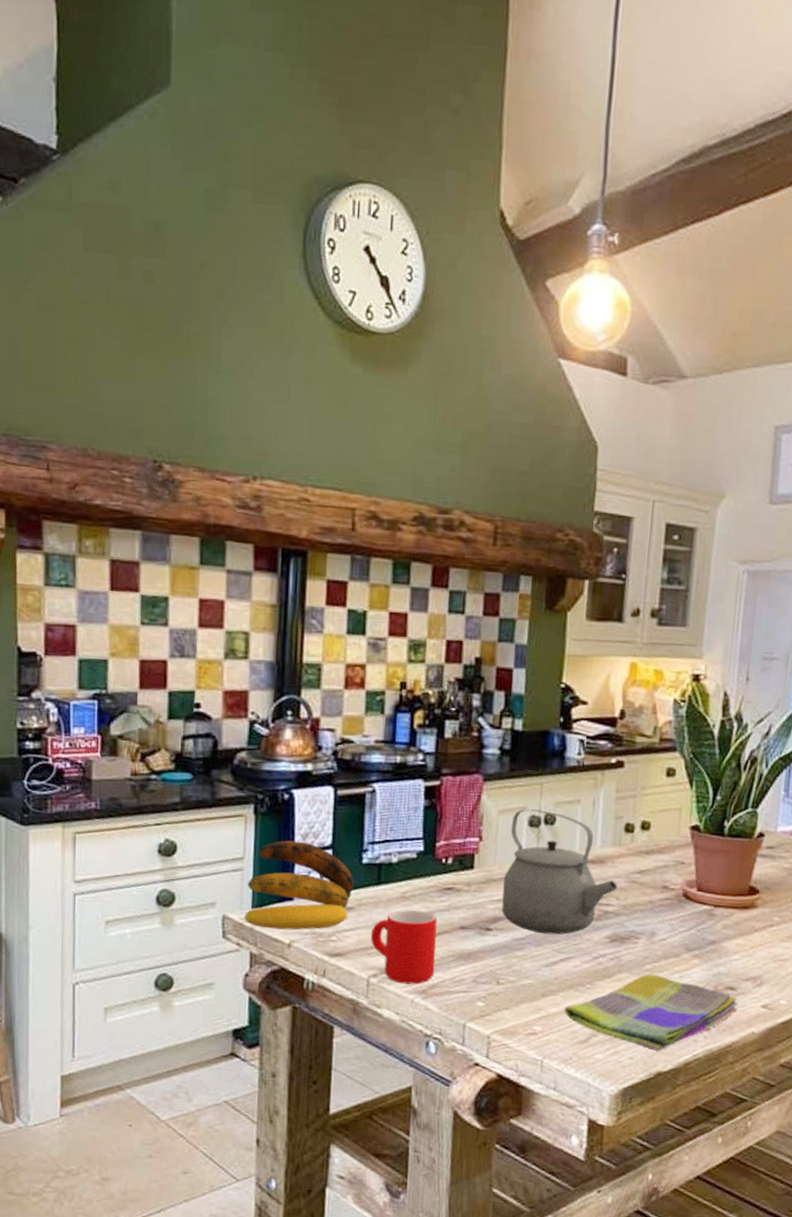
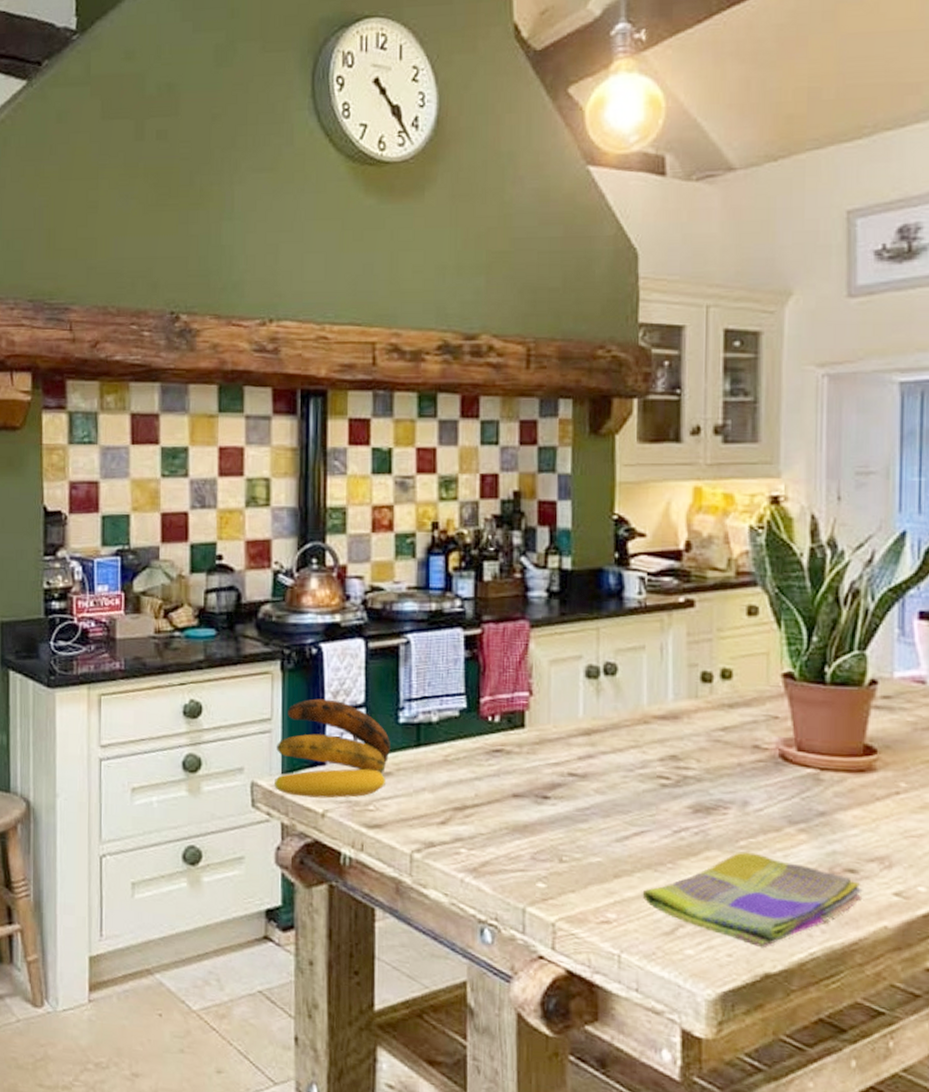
mug: present [370,910,437,985] -> none [411,775,487,862]
tea kettle: present [502,809,618,935] -> none [560,658,698,804]

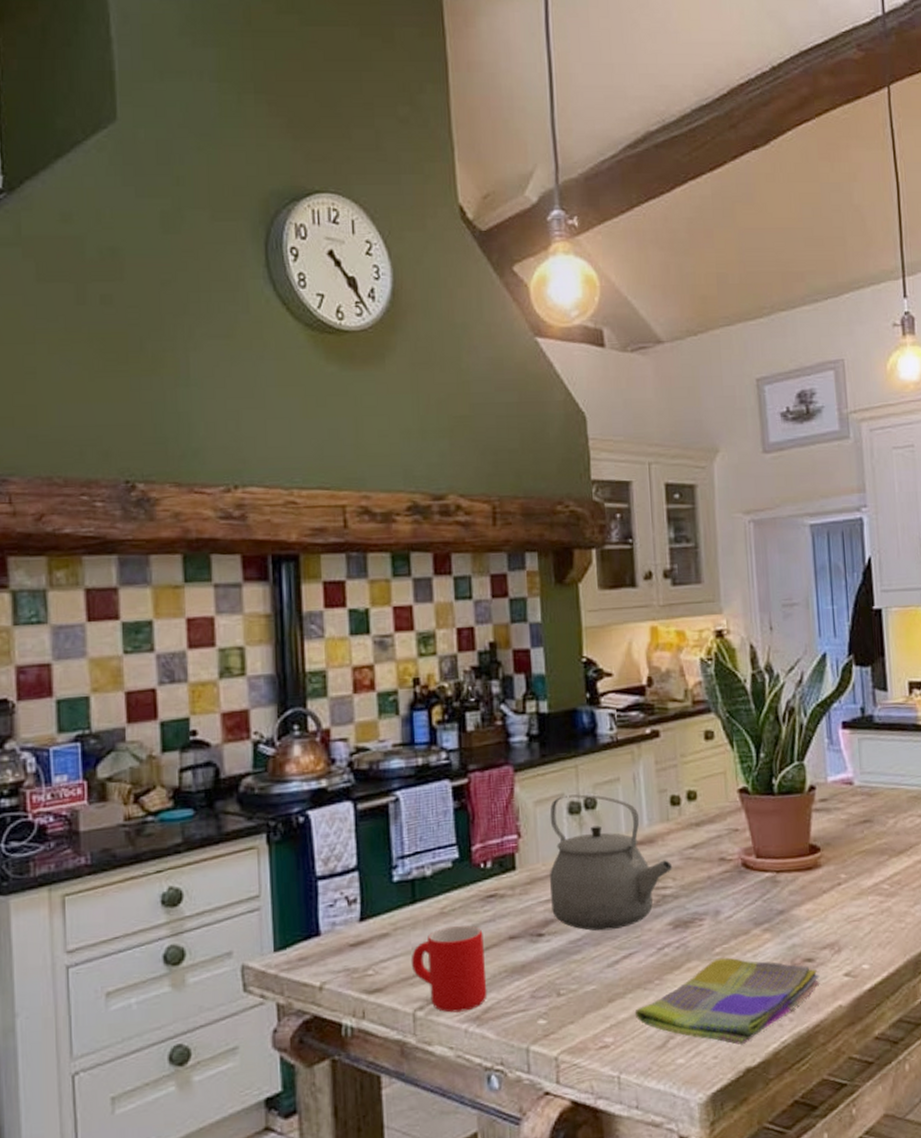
banana: present [274,698,390,799] -> none [267,867,386,973]
mug: none [411,775,487,862] -> present [411,925,487,1013]
tea kettle: none [560,658,698,804] -> present [550,794,673,931]

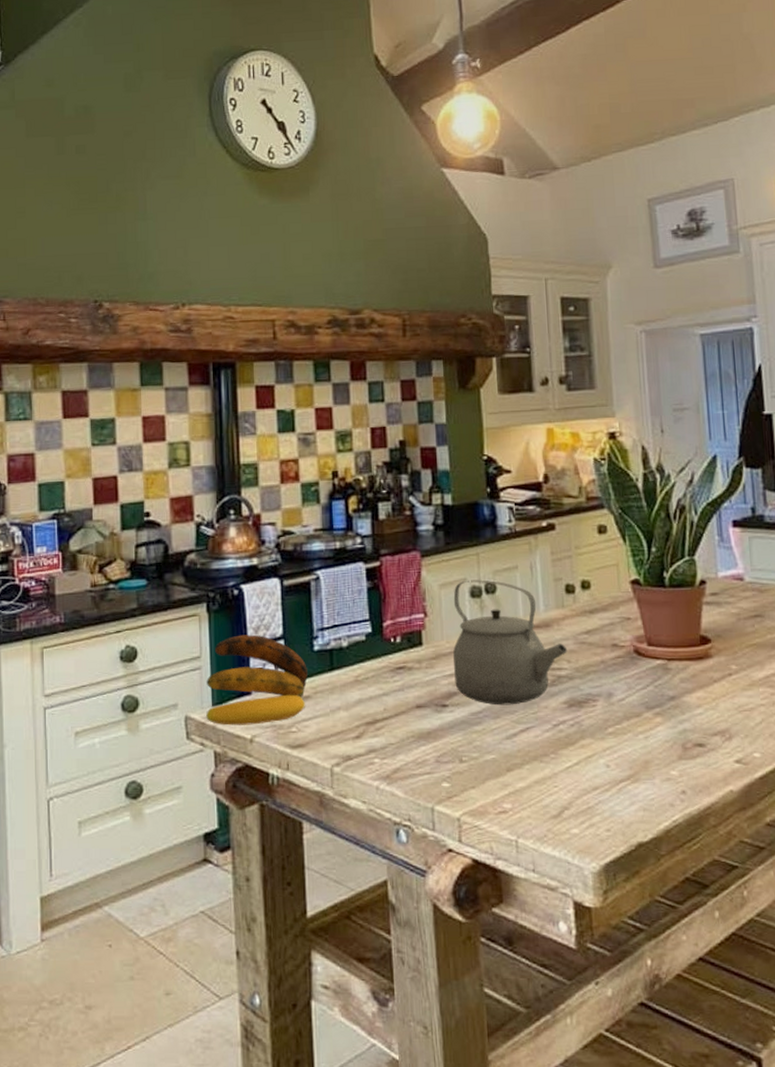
banana: none [267,867,386,973] -> present [206,634,308,726]
mug: present [411,925,487,1013] -> none [329,693,397,771]
dish towel: present [634,957,820,1045] -> none [531,737,711,821]

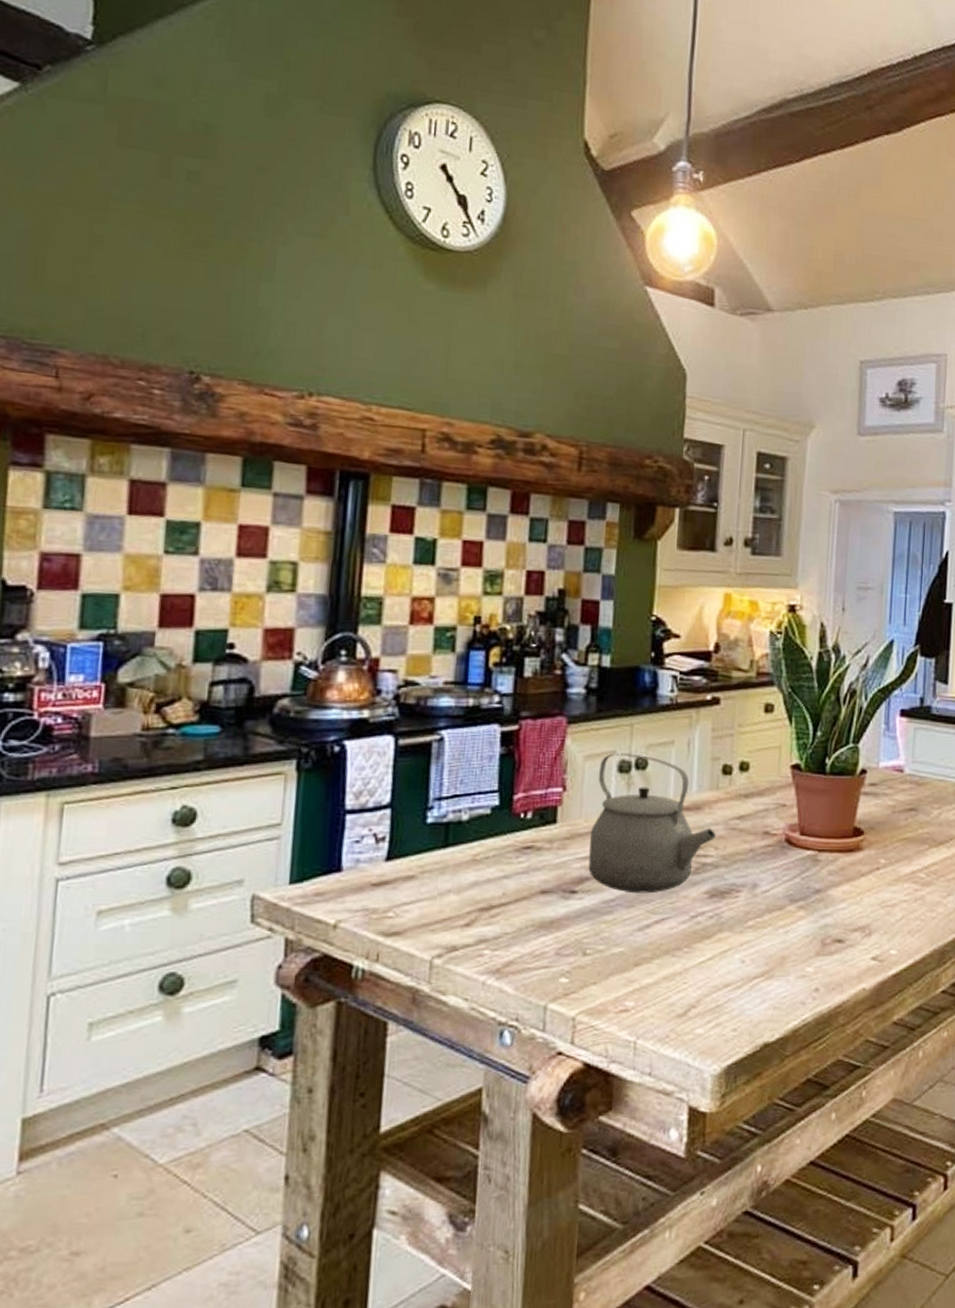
banana: present [206,634,308,726] -> none [280,800,416,908]

